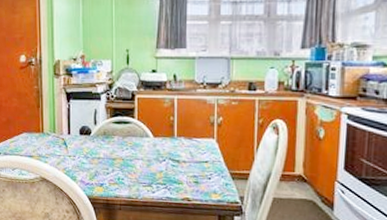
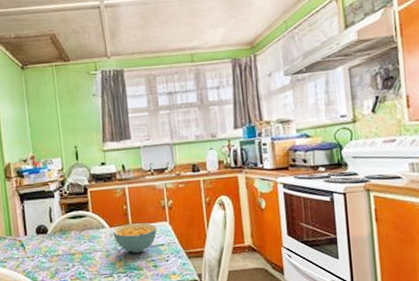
cereal bowl: none [157,136,203,167] -> present [113,223,158,253]

